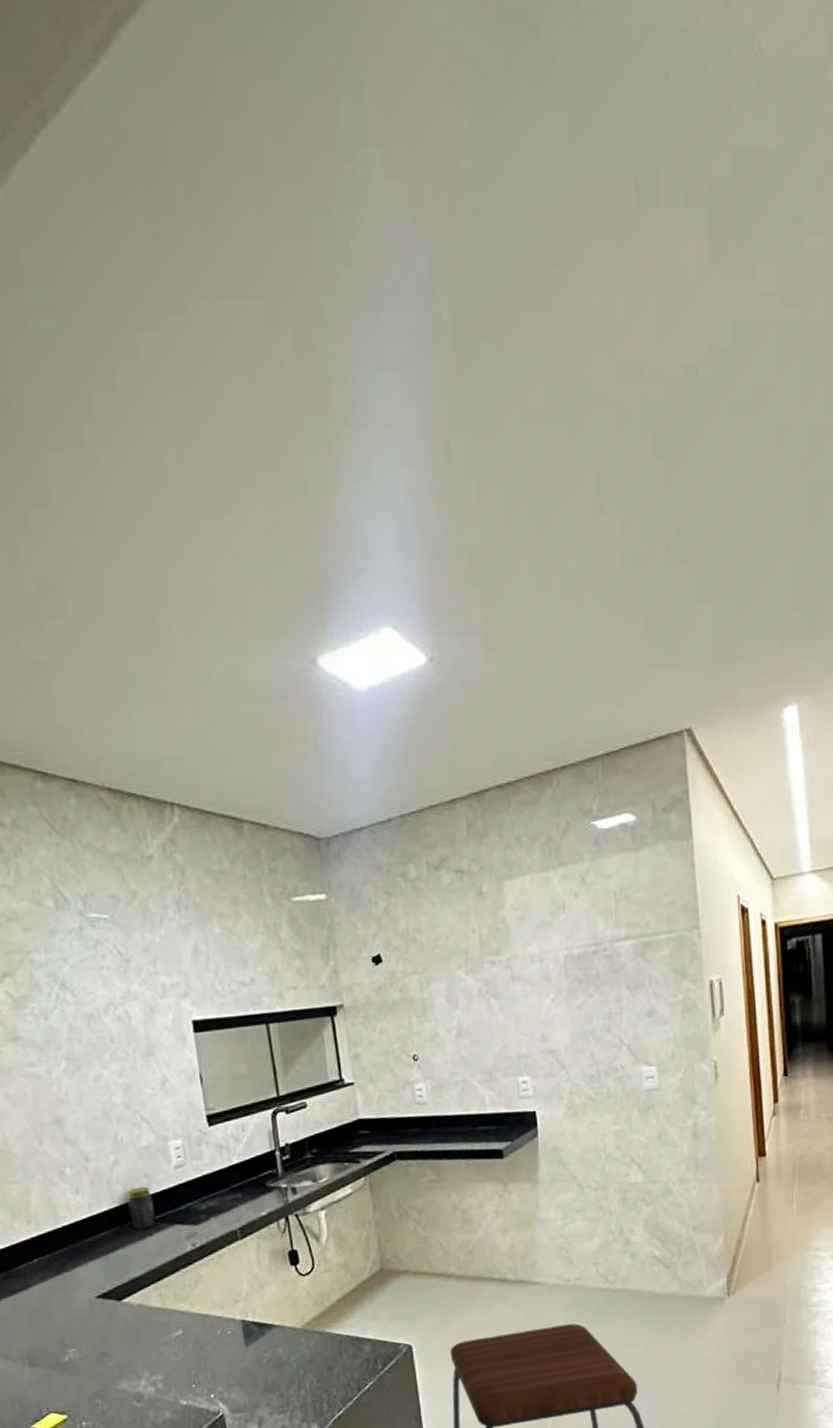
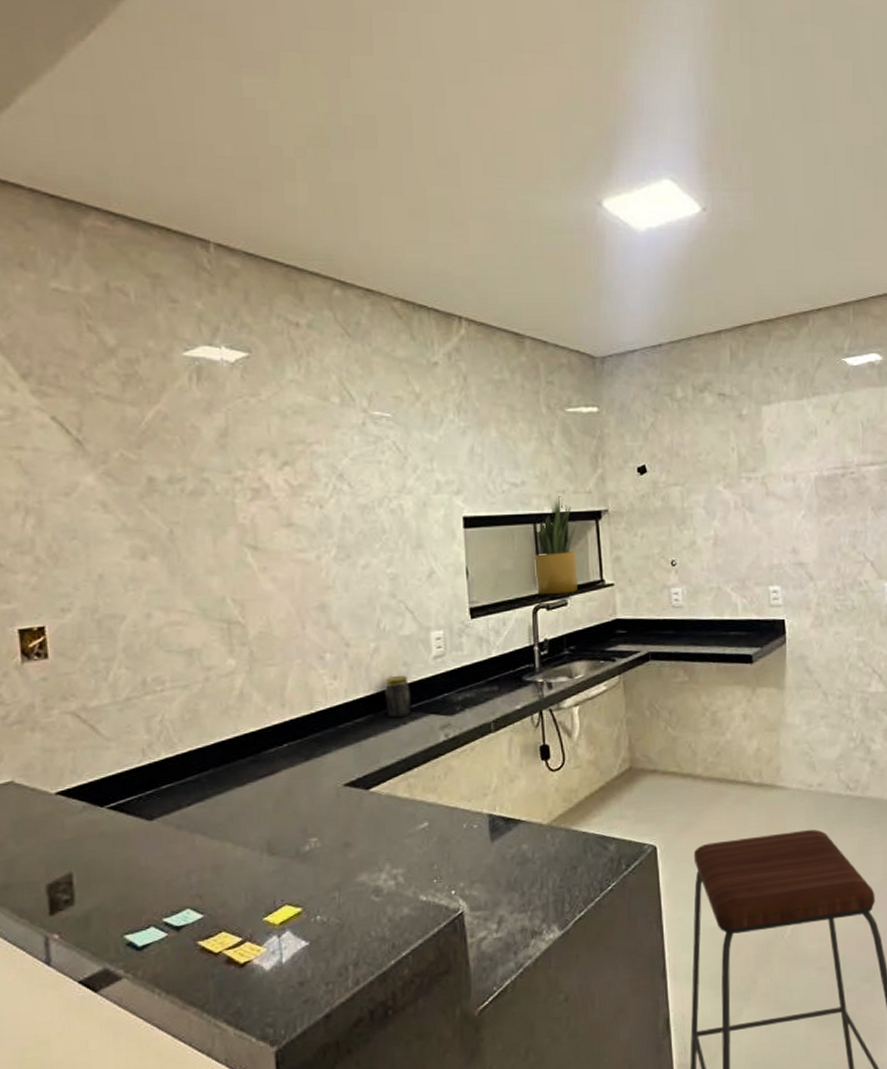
planter: none [268,993,318,1099] -> present [533,496,579,595]

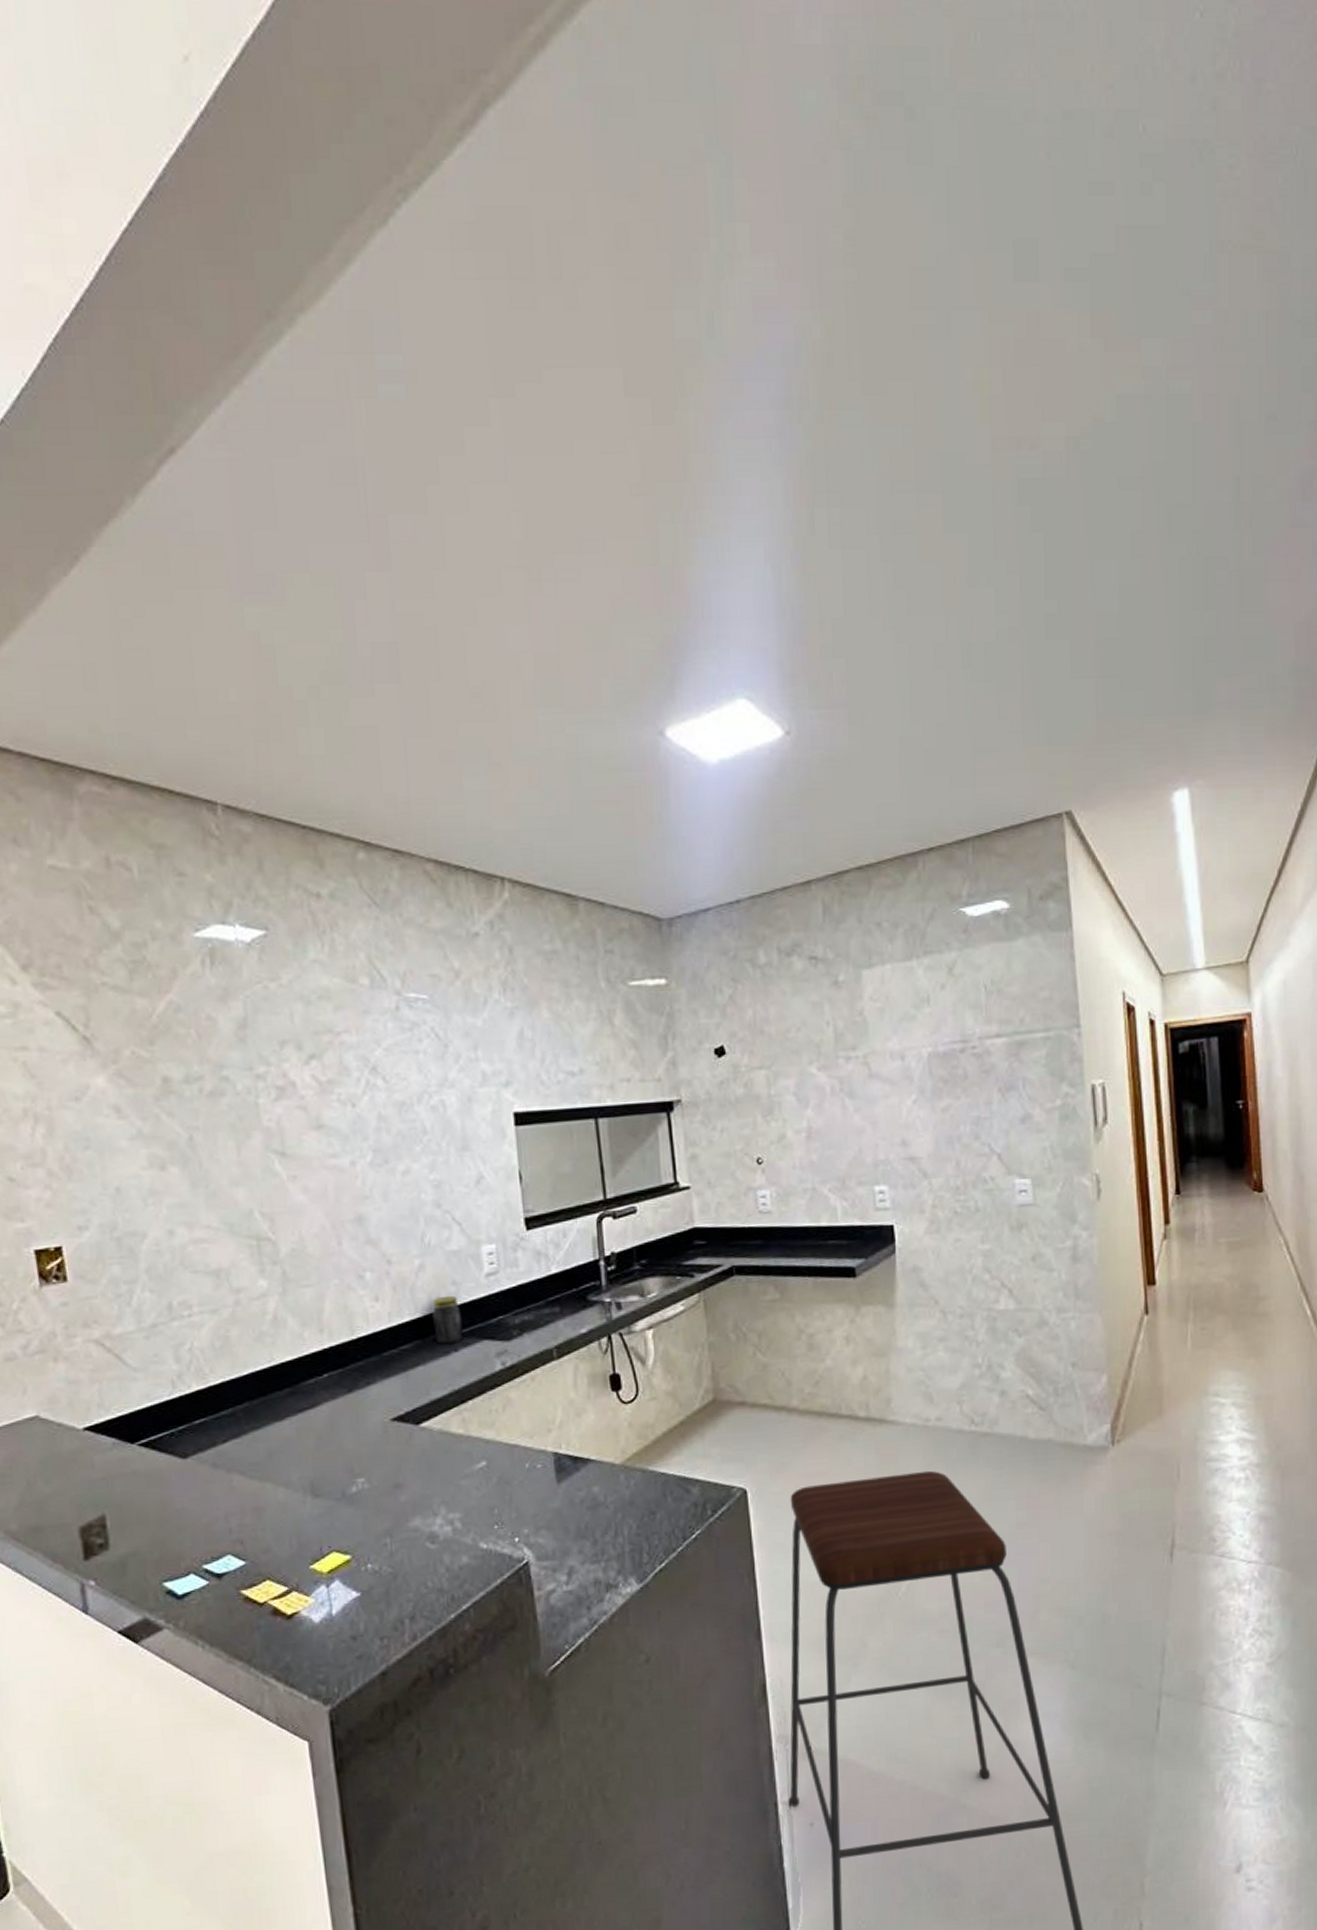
planter: present [533,496,579,595] -> none [595,1085,649,1202]

